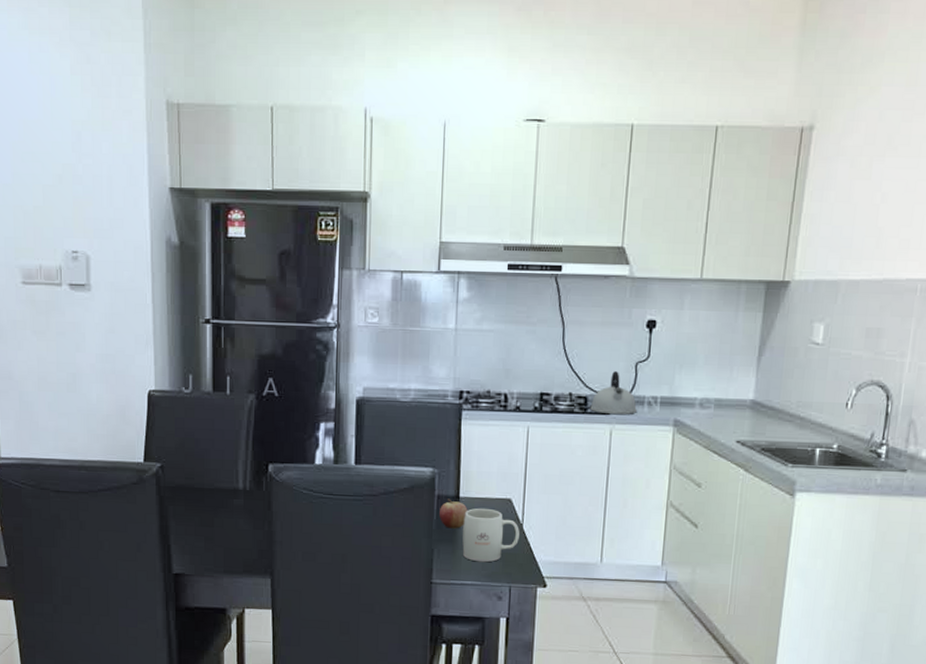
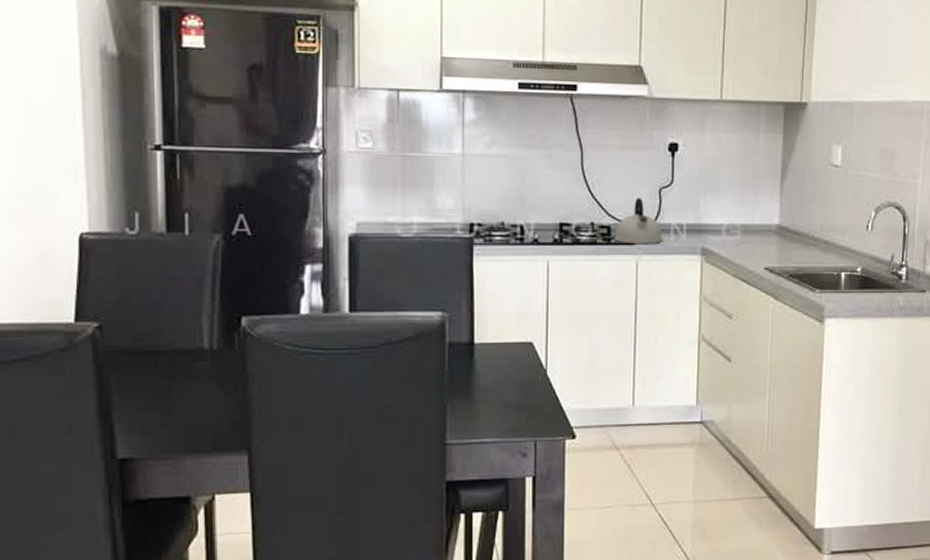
fruit: present [439,498,468,529] -> none [452,346,484,380]
mug: present [462,508,520,563] -> none [478,354,543,416]

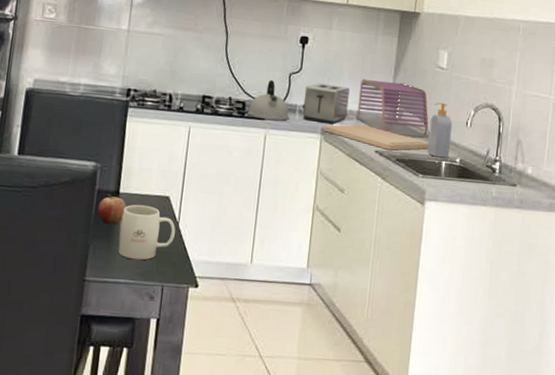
fruit: none [452,346,484,380] -> present [98,193,127,225]
mug: none [478,354,543,416] -> present [118,204,176,261]
toaster: none [677,196,731,243] -> present [302,83,350,125]
cutting board: none [703,240,826,265] -> present [323,124,429,151]
dish rack: none [739,186,825,249] -> present [355,78,429,138]
soap bottle: none [824,206,851,268] -> present [427,102,453,158]

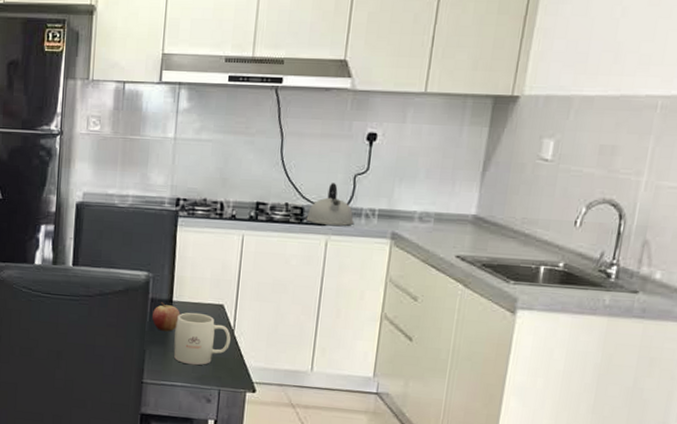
toaster: present [302,83,350,125] -> none [368,184,427,229]
cutting board: present [323,124,429,151] -> none [393,228,525,255]
dish rack: present [355,78,429,138] -> none [432,176,525,241]
soap bottle: present [427,102,453,158] -> none [522,199,557,263]

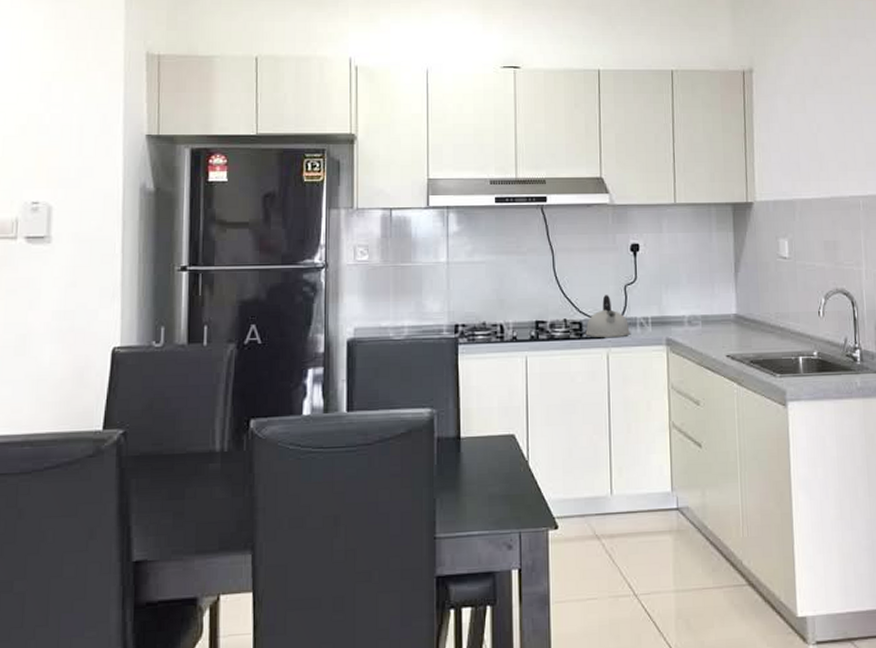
fruit: present [152,302,181,332] -> none [440,440,470,474]
mug: present [173,312,231,366] -> none [465,447,526,509]

